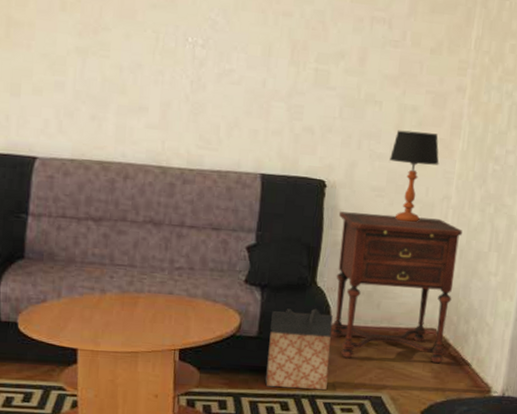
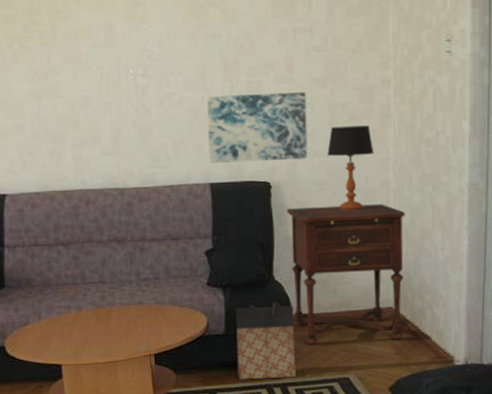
wall art: none [263,78,376,161] -> present [206,92,308,163]

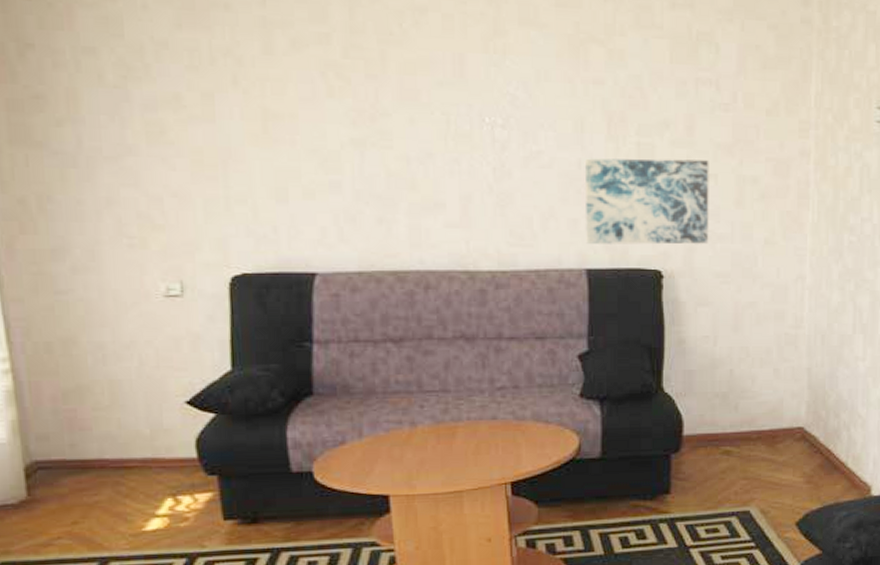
bag: present [236,301,296,380] -> none [614,418,687,515]
side table: present [286,204,405,344] -> none [680,303,822,471]
table lamp: present [327,125,374,211] -> none [732,205,789,310]

